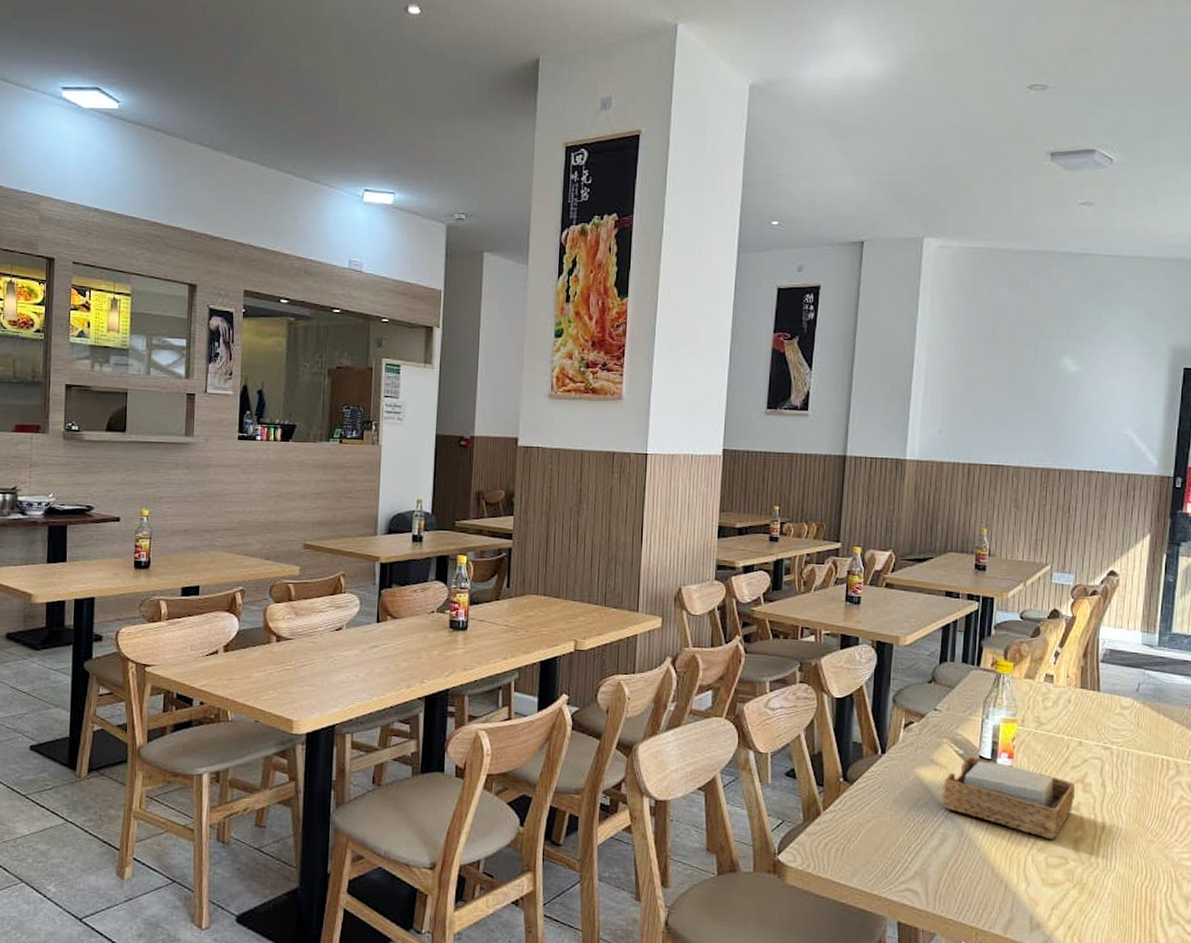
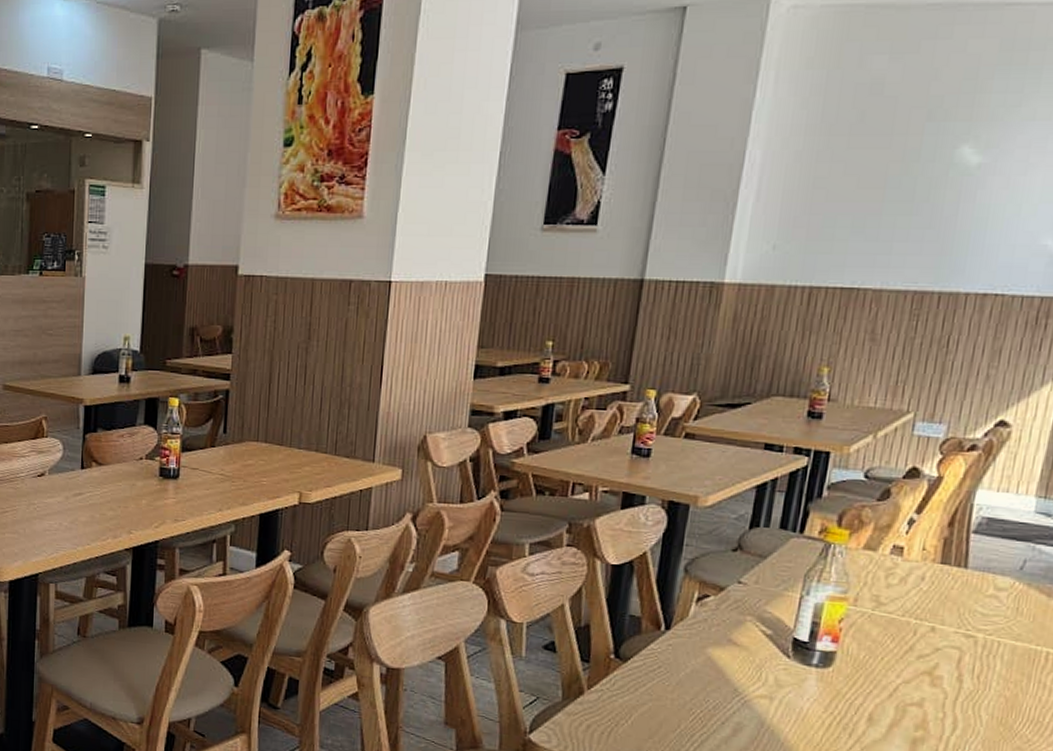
napkin holder: present [941,756,1075,840] -> none [737,638,920,738]

